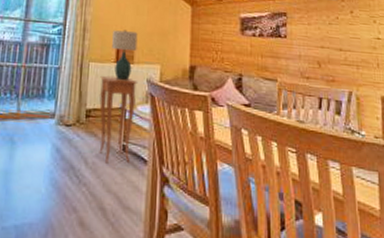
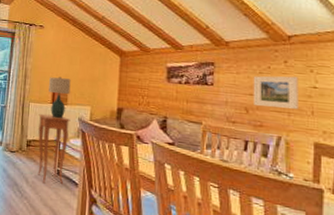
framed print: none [323,26,365,62] -> present [253,76,298,109]

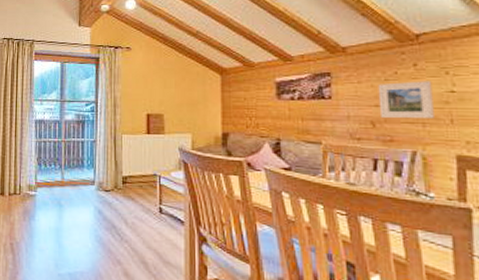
side table: present [37,113,71,184] -> none [133,146,170,224]
table lamp: present [49,77,71,119] -> none [142,103,167,150]

